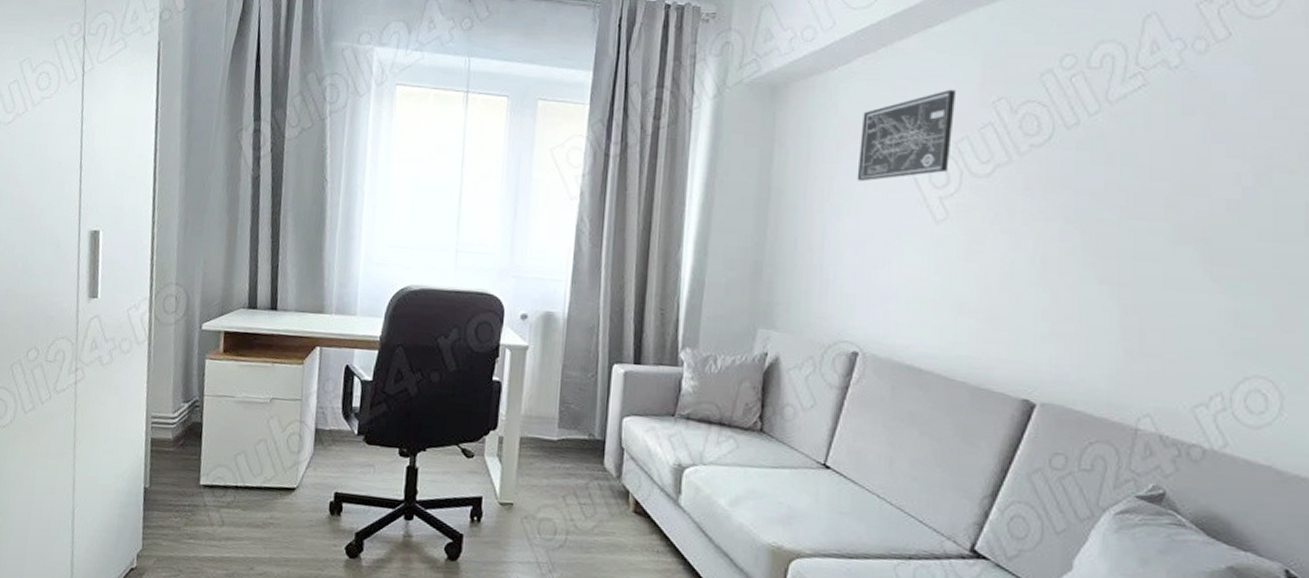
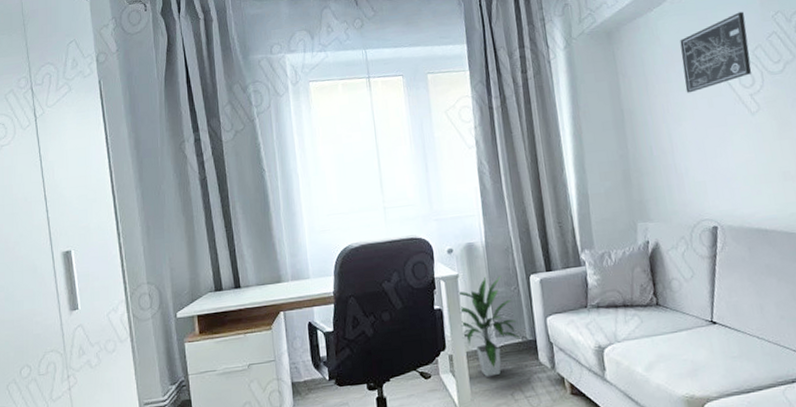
indoor plant: none [518,356,587,472] -> present [457,276,520,377]

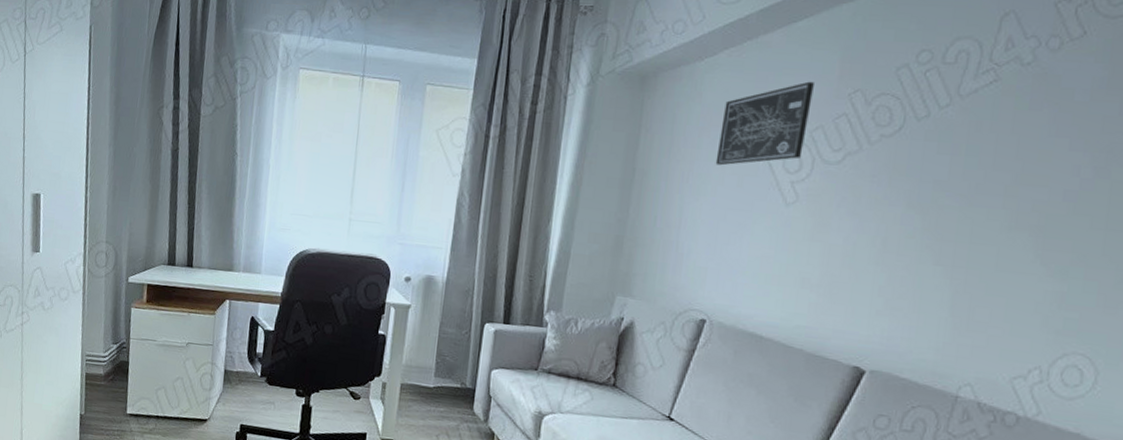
indoor plant: present [457,276,520,377] -> none [400,314,460,414]

